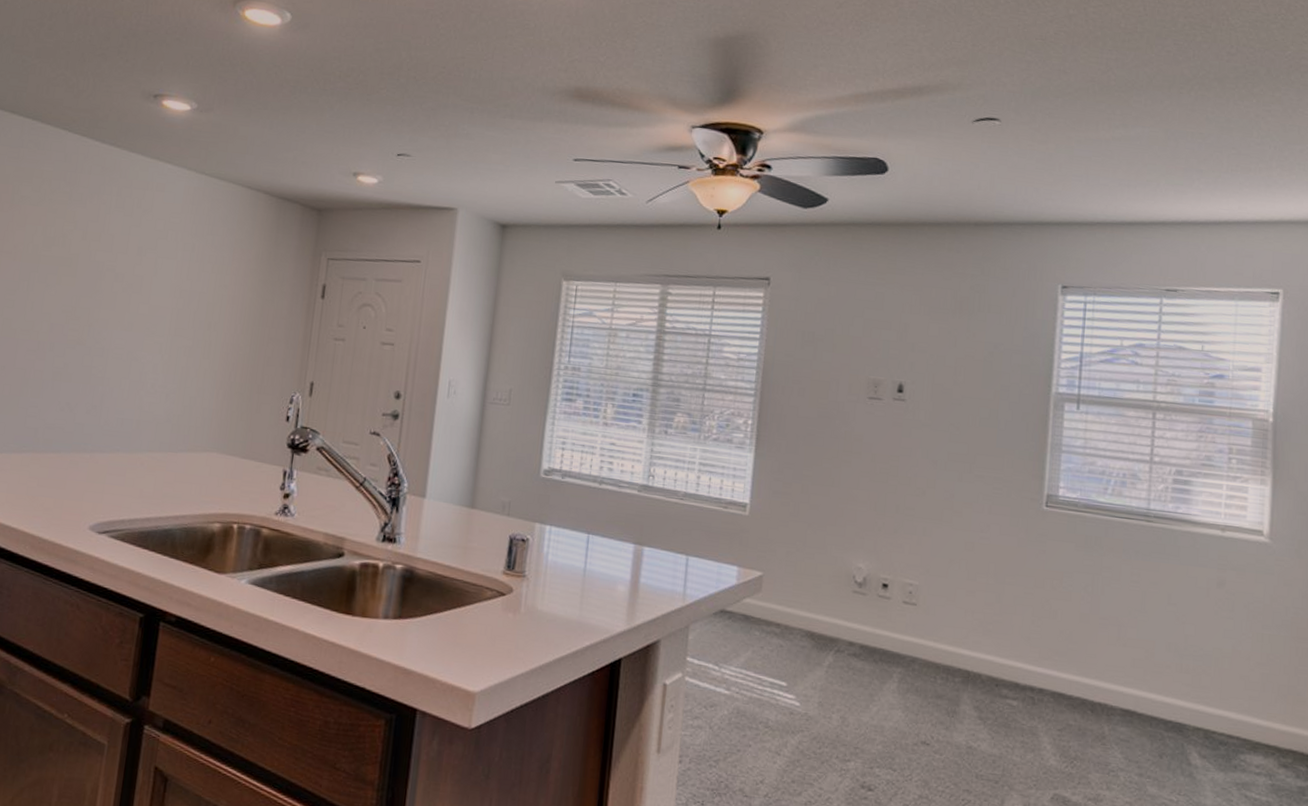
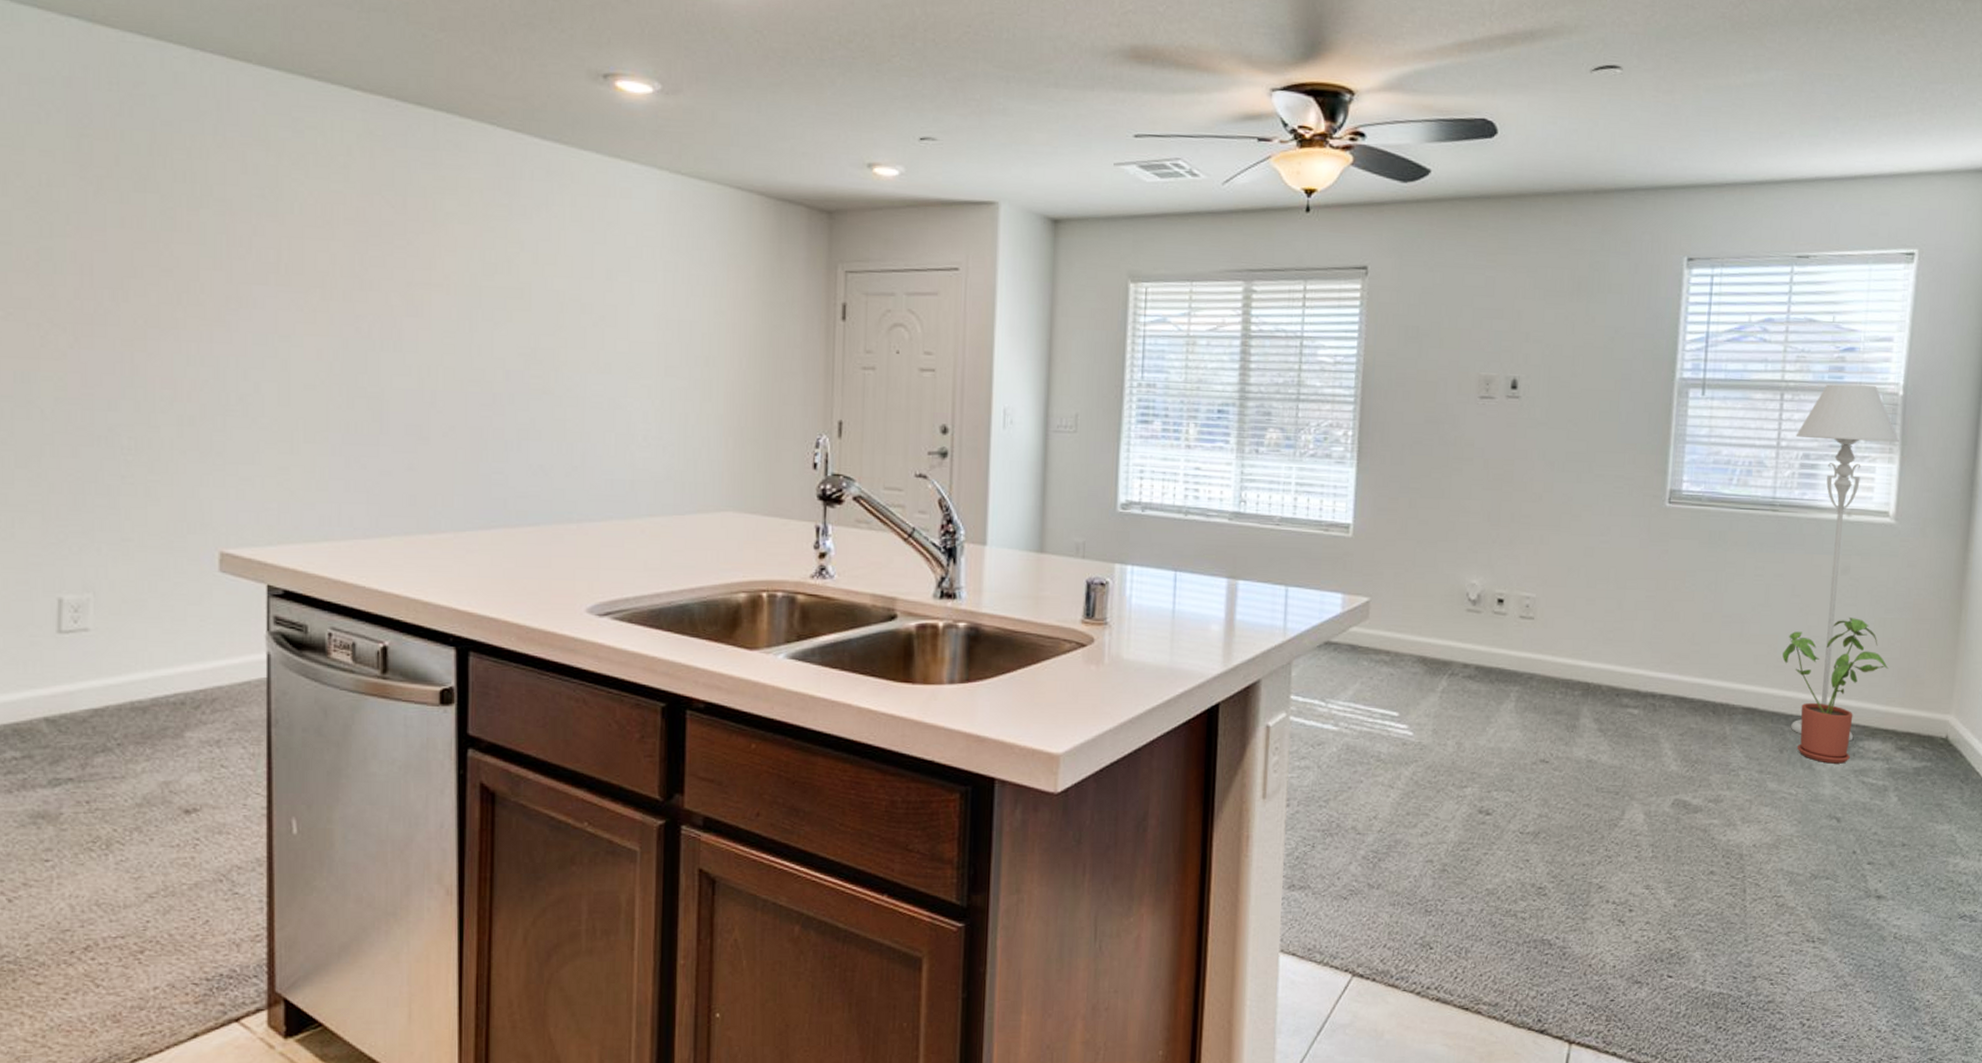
house plant: none [1160,630,1268,775] -> present [1782,618,1889,764]
floor lamp: none [1168,407,1271,754] -> present [1791,384,1899,742]

